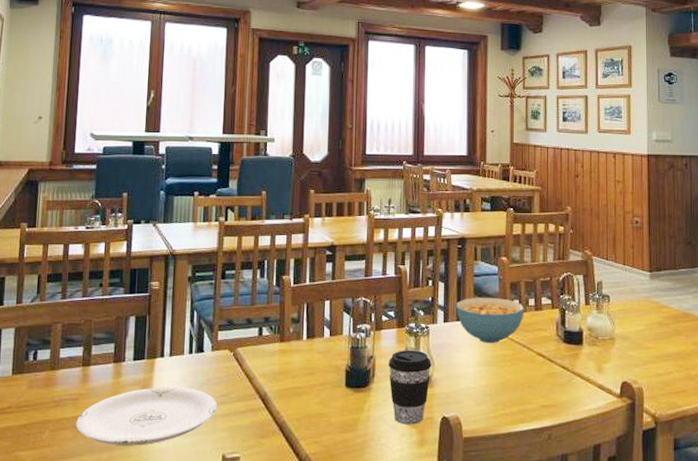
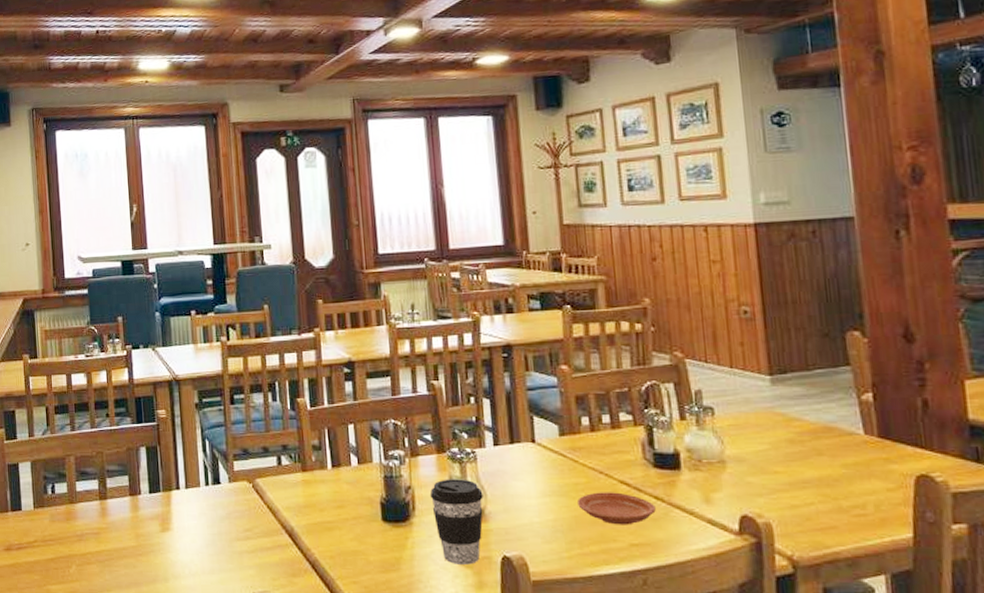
plate: present [76,387,217,446] -> none [100,521,241,582]
cereal bowl: present [456,297,525,344] -> none [507,414,597,470]
plate: none [505,362,562,390] -> present [578,492,656,525]

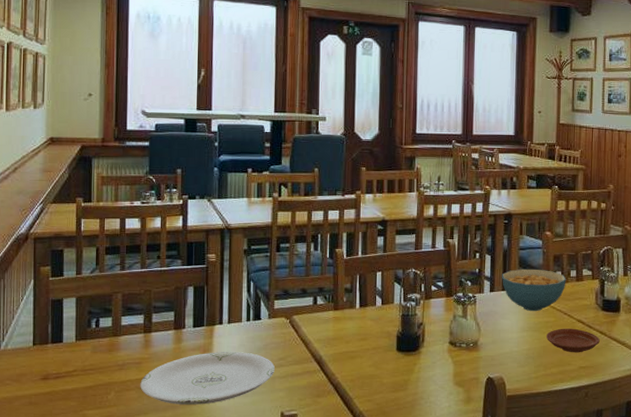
plate: none [100,521,241,582] -> present [140,352,275,405]
coffee cup: present [429,479,483,565] -> none [437,317,478,384]
cereal bowl: none [507,414,597,470] -> present [502,268,566,312]

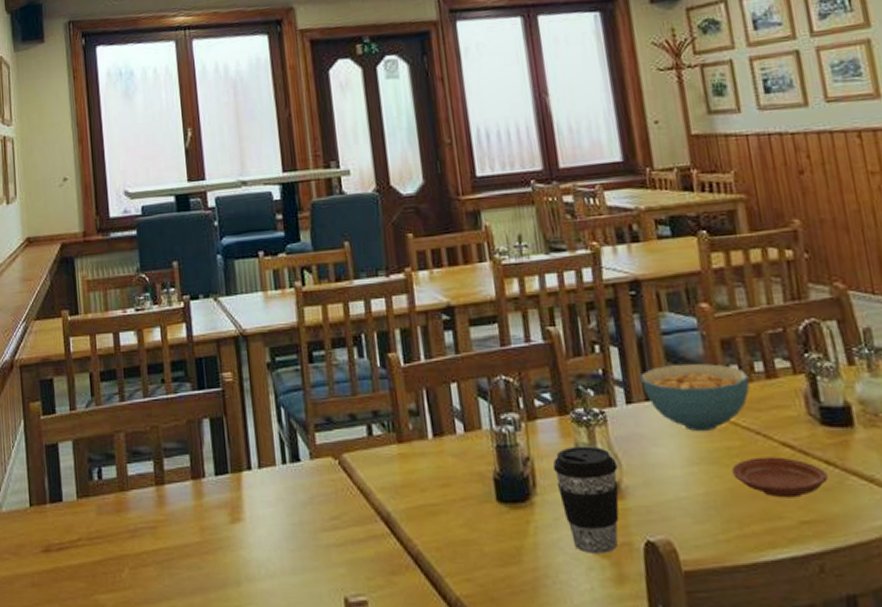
plate: present [140,352,275,405] -> none [158,509,328,586]
coffee cup: none [437,317,478,384] -> present [552,446,620,553]

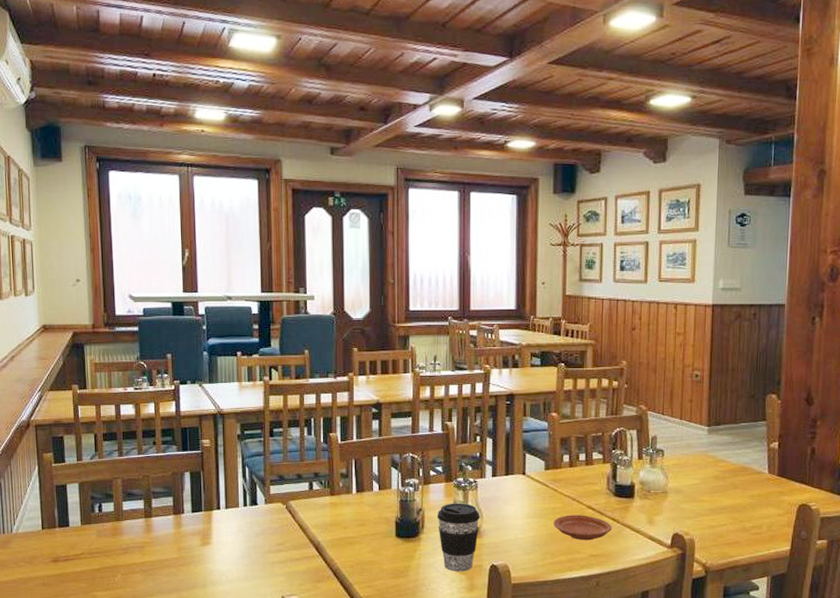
cereal bowl: present [641,363,750,432] -> none [505,452,575,497]

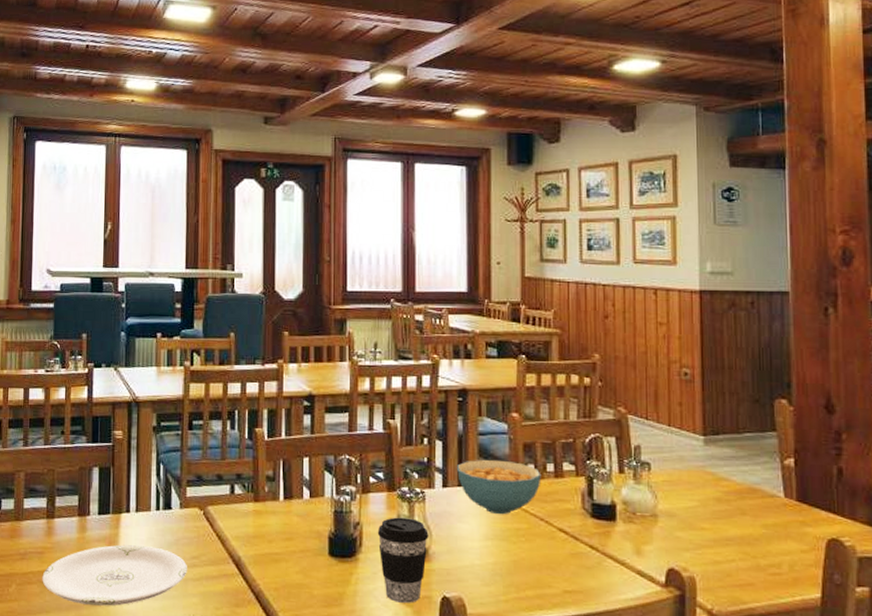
plate: none [144,537,274,588] -> present [42,544,187,606]
cereal bowl: none [505,452,575,497] -> present [457,459,541,515]
plate: present [554,515,612,541] -> none [518,538,590,572]

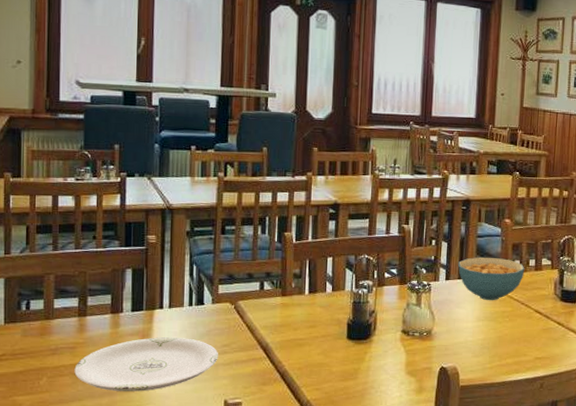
coffee cup: present [377,517,429,603] -> none [389,305,432,374]

